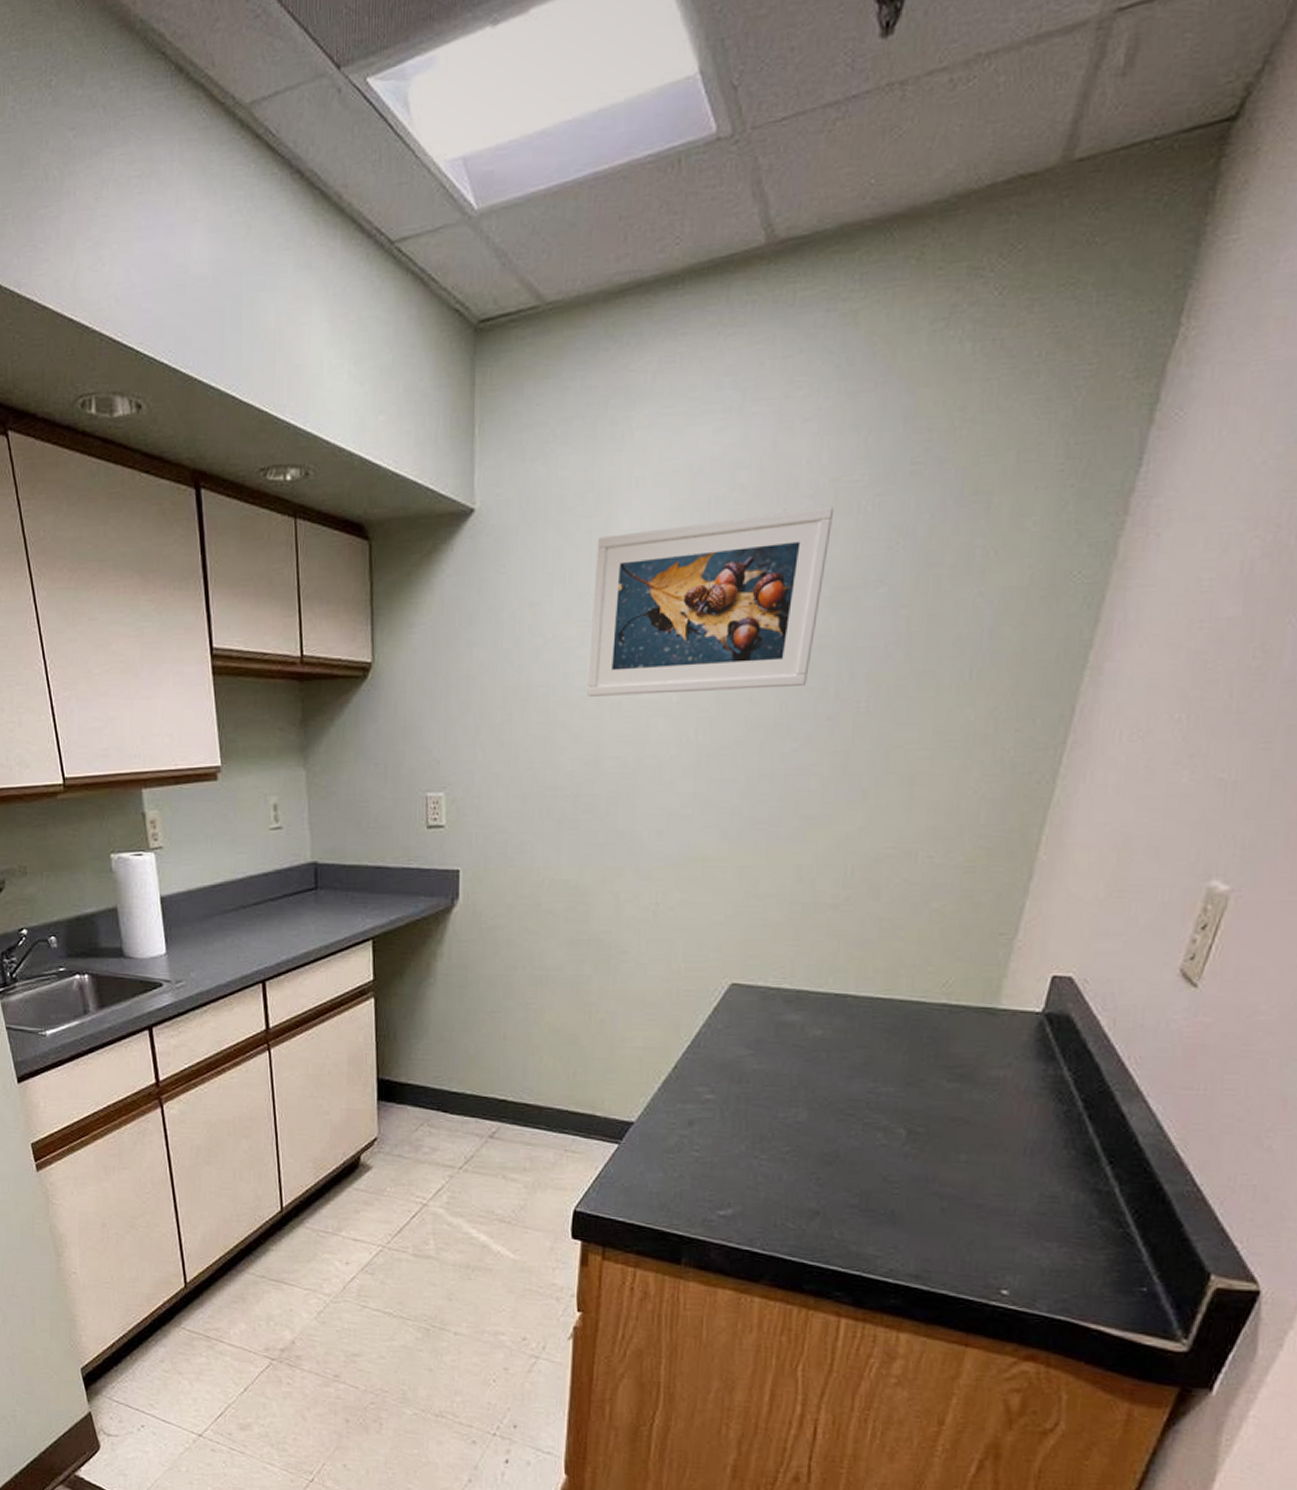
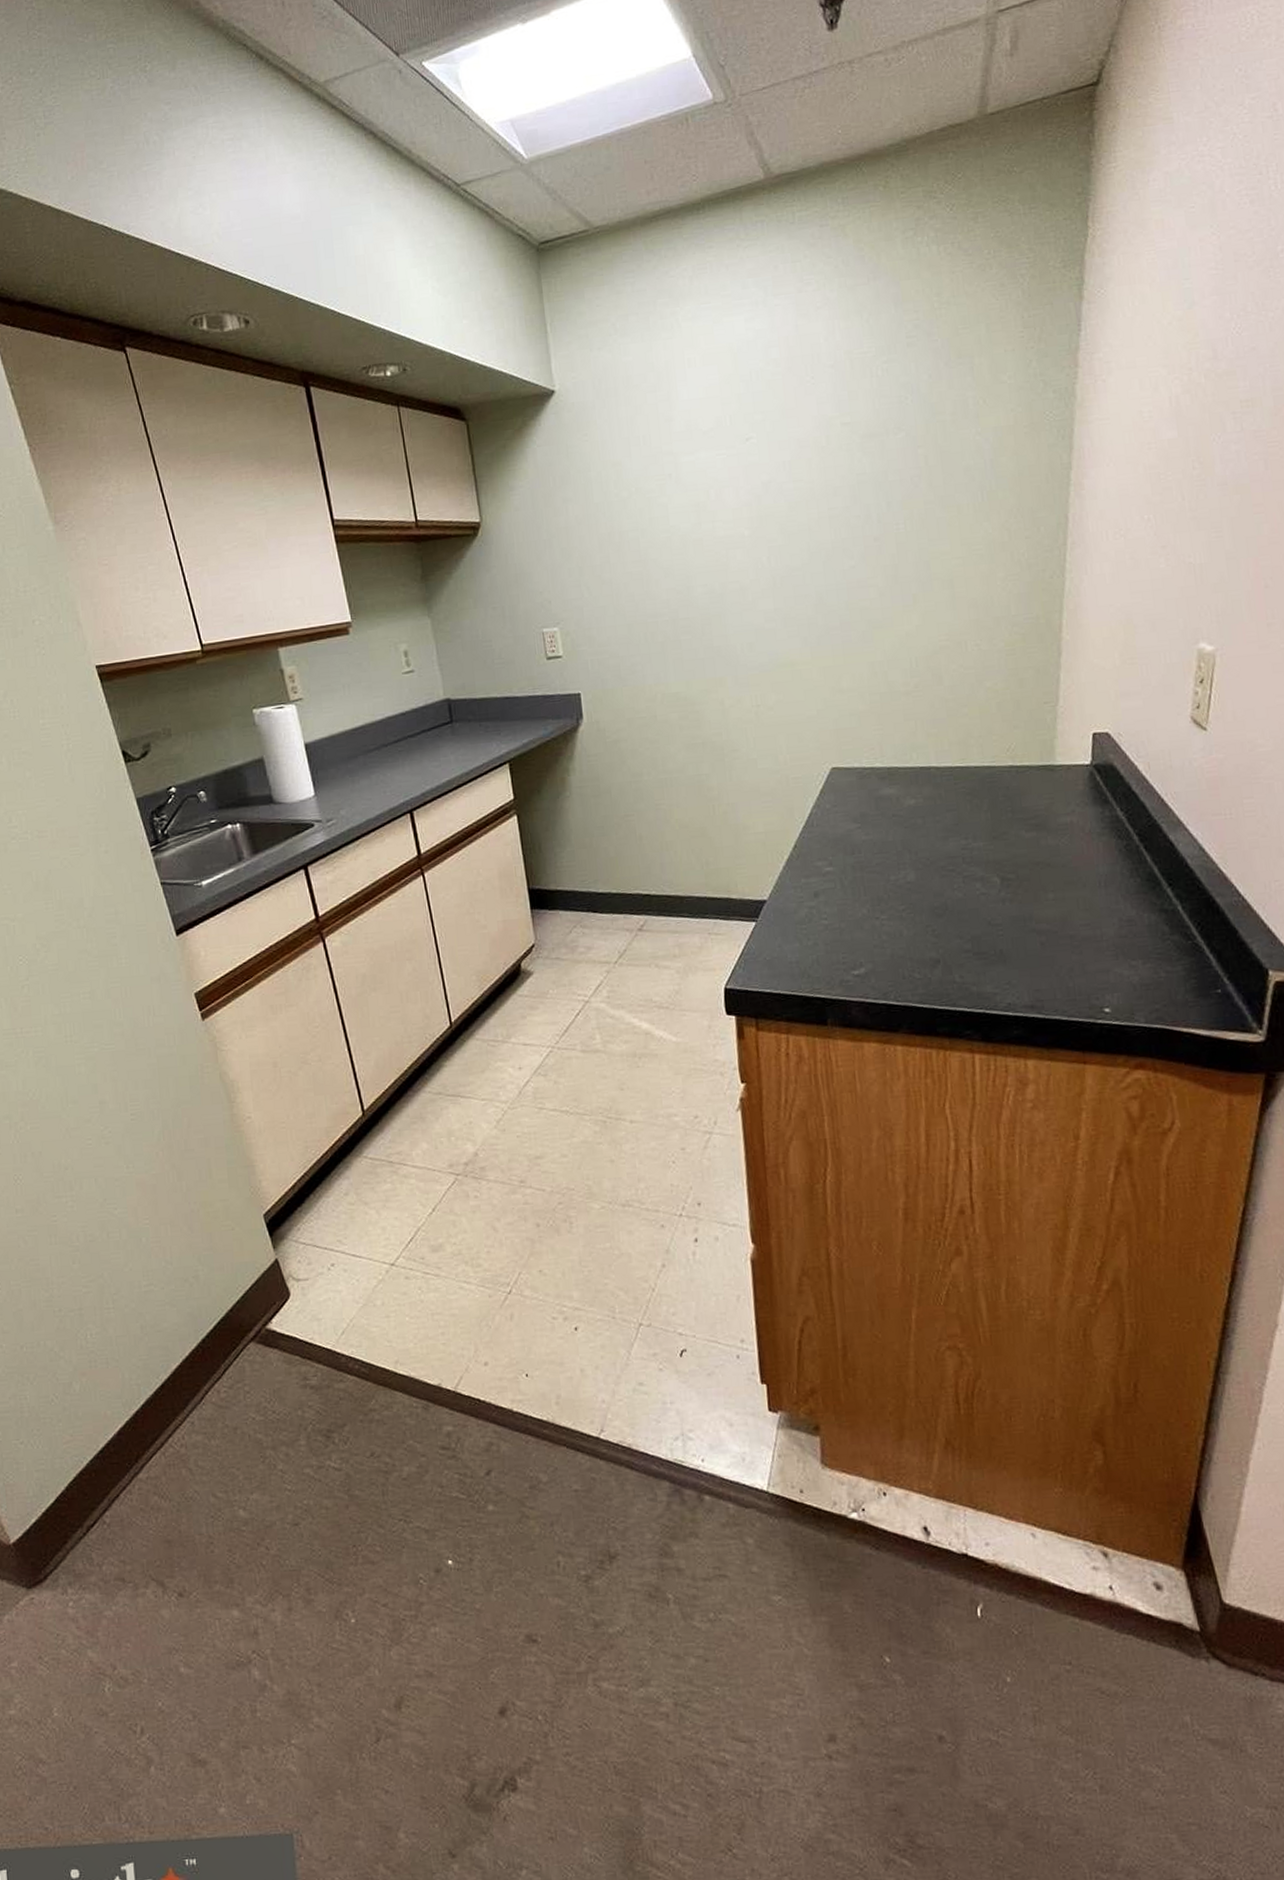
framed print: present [587,506,834,697] -> none [662,373,854,537]

